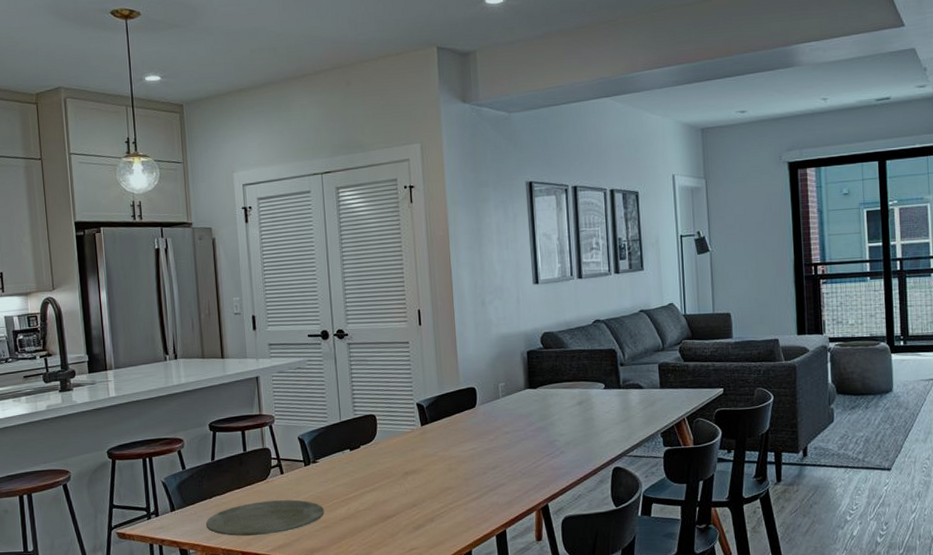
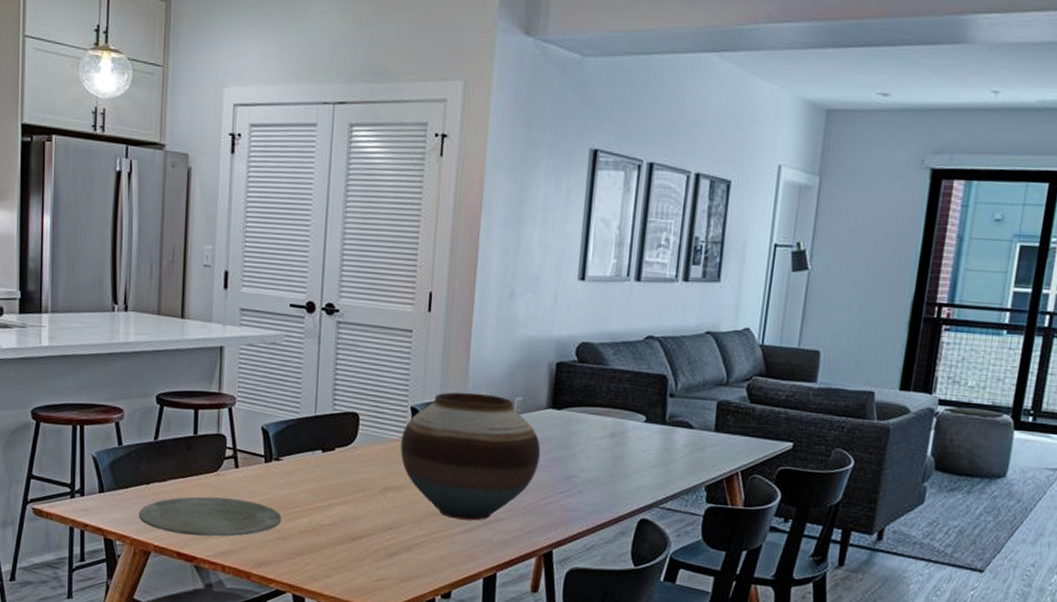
vase: none [412,384,526,490] -> present [400,392,541,521]

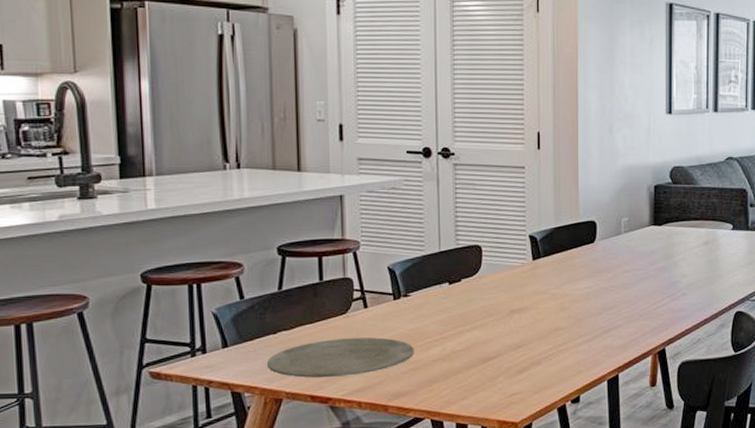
vase: present [400,392,541,521] -> none [523,217,647,331]

